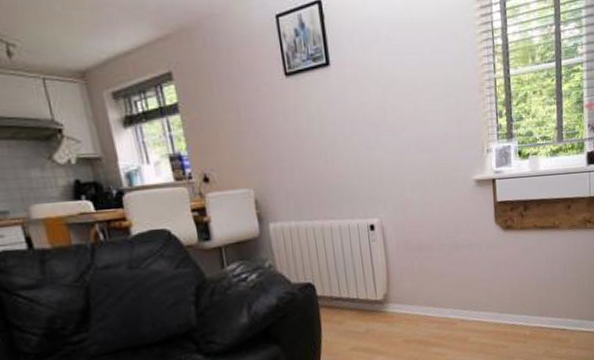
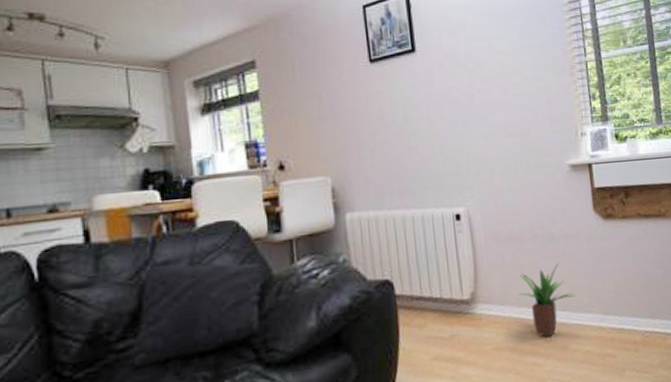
potted plant: none [426,269,476,332] -> present [519,263,576,338]

